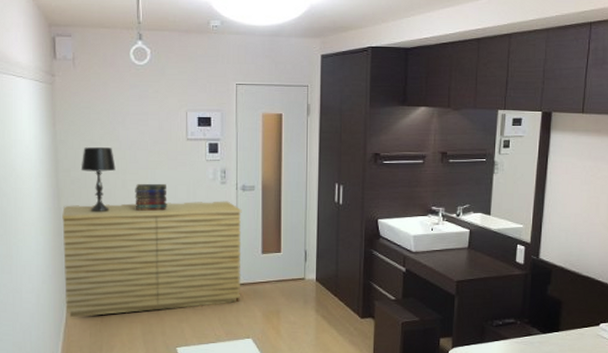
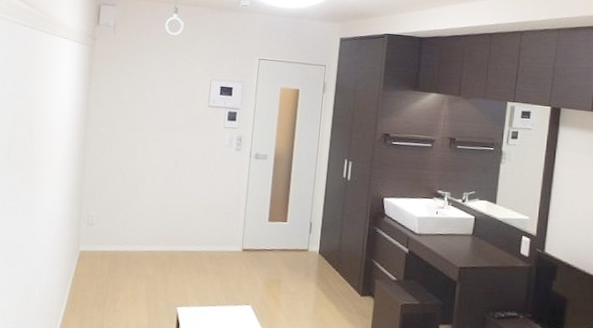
sideboard: present [62,201,242,318] -> none [77,158,253,268]
table lamp: present [81,147,116,213] -> none [108,106,140,168]
book stack: present [135,183,167,212] -> none [153,144,185,172]

